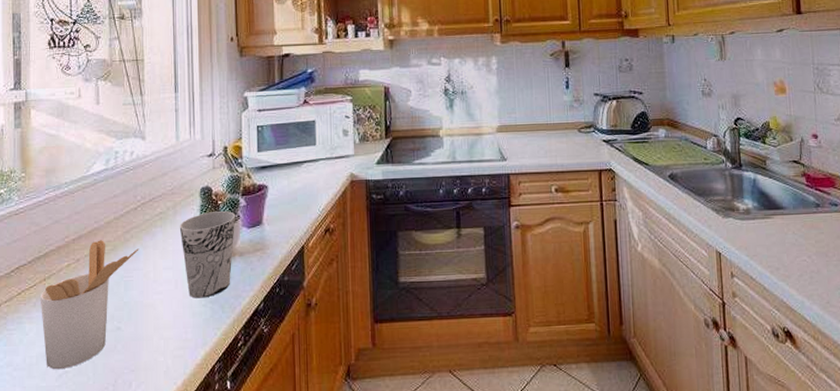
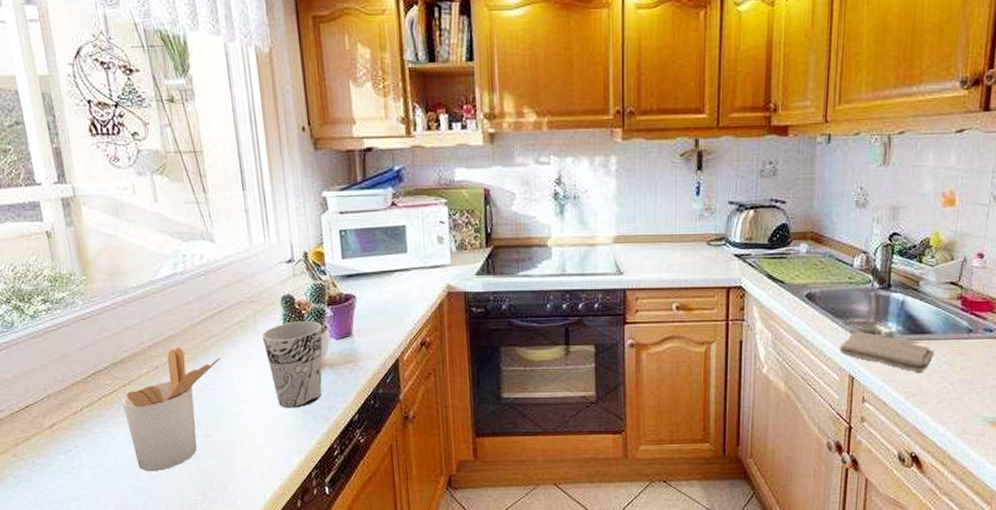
washcloth: none [704,208,790,247] -> present [839,331,934,372]

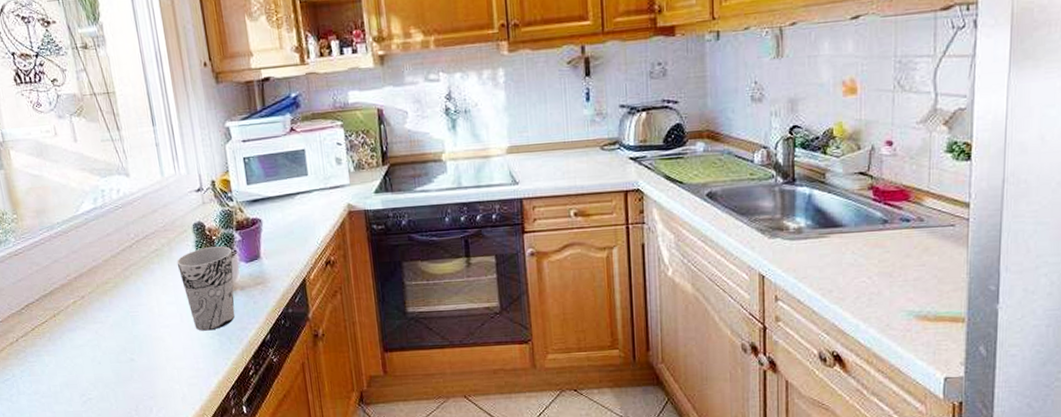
utensil holder: present [121,348,221,472] -> none [52,277,141,397]
washcloth: present [839,331,934,372] -> none [746,228,848,268]

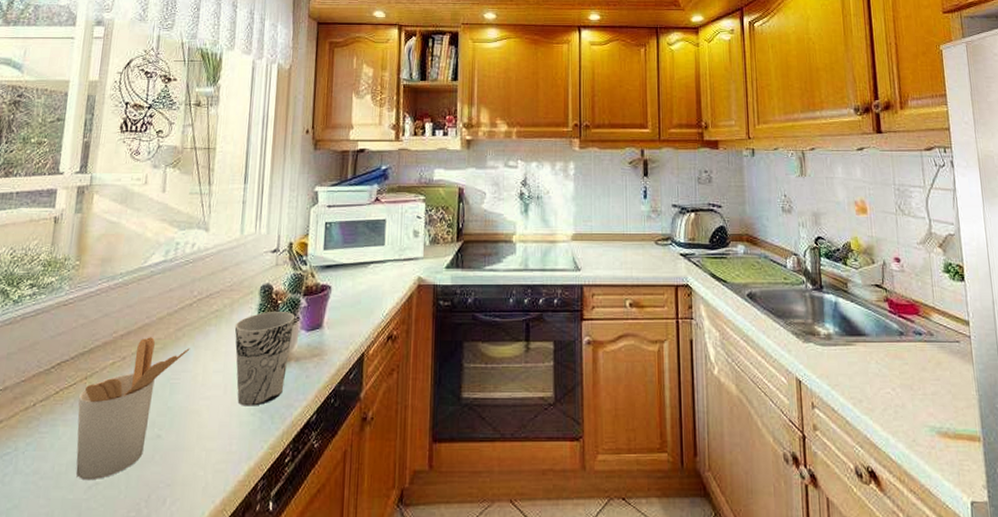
utensil holder: none [52,277,141,397] -> present [76,337,190,481]

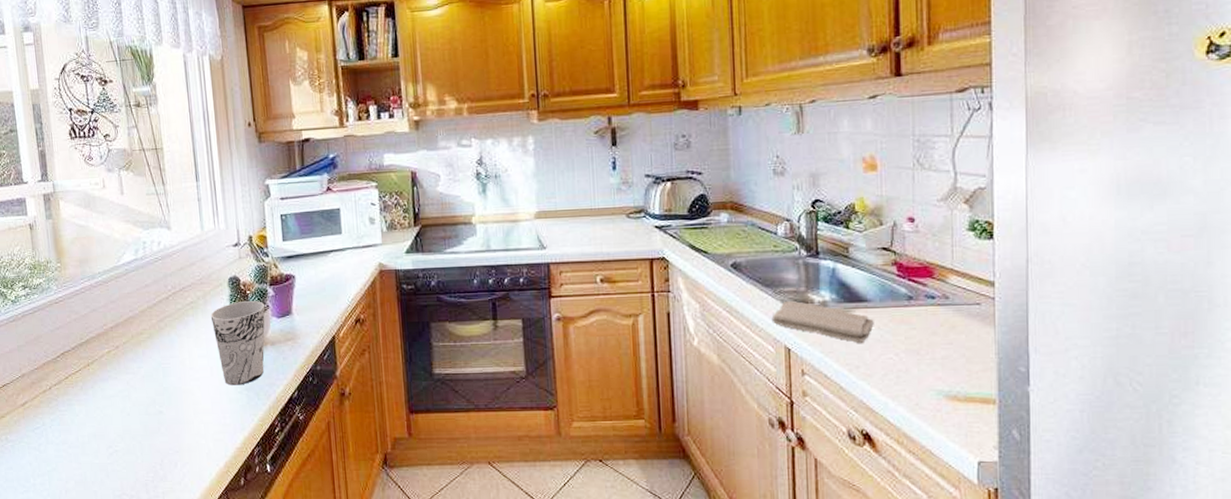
utensil holder: present [76,337,190,481] -> none [85,328,174,449]
washcloth: none [783,332,873,376] -> present [771,300,874,343]

